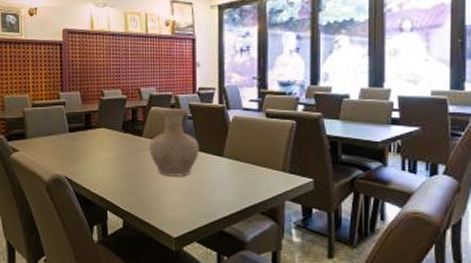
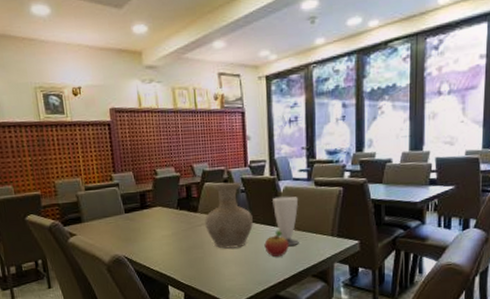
fruit: none [210,161,236,190] -> present [264,230,289,257]
cup: none [221,126,248,178] -> present [272,196,299,246]

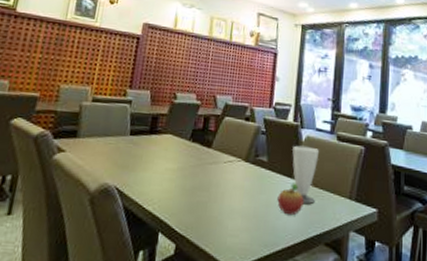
vase: present [205,182,253,249] -> none [216,119,270,197]

